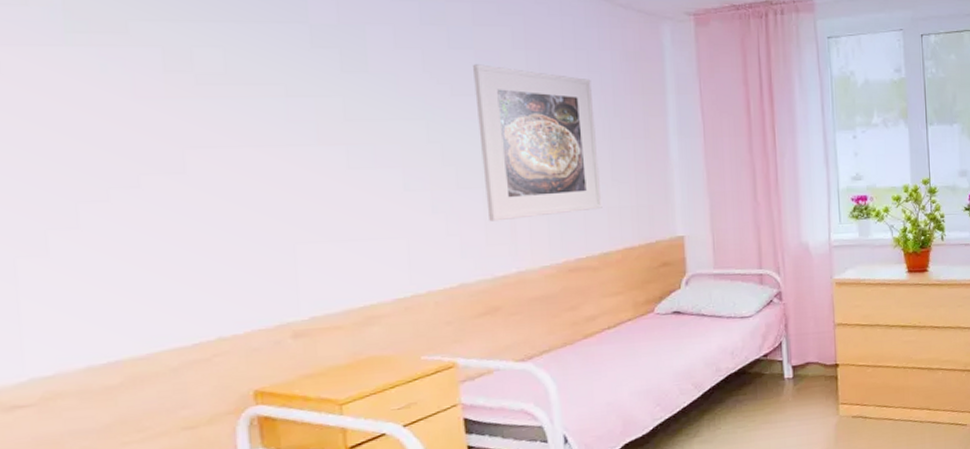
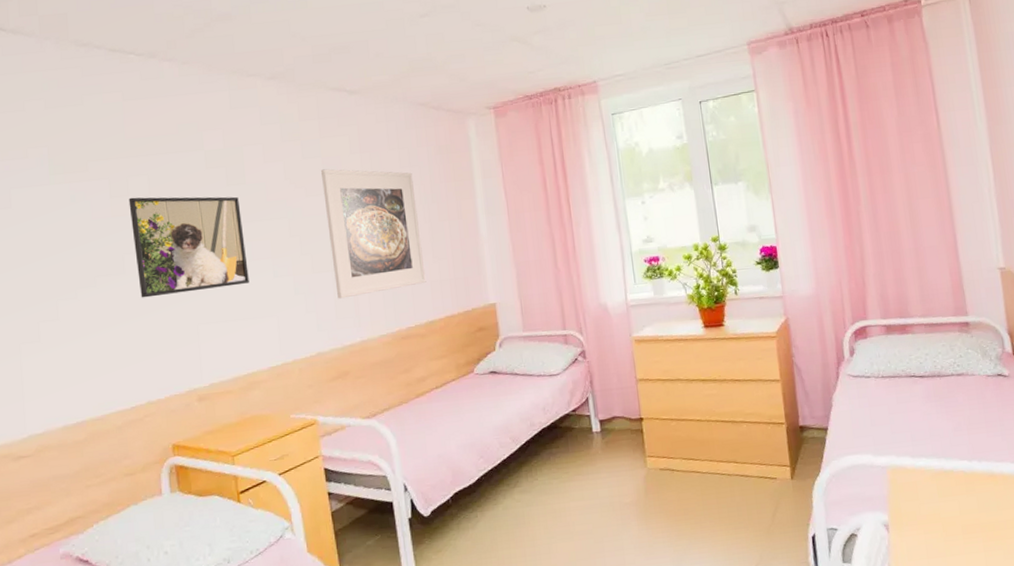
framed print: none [193,74,370,206] -> present [128,196,249,298]

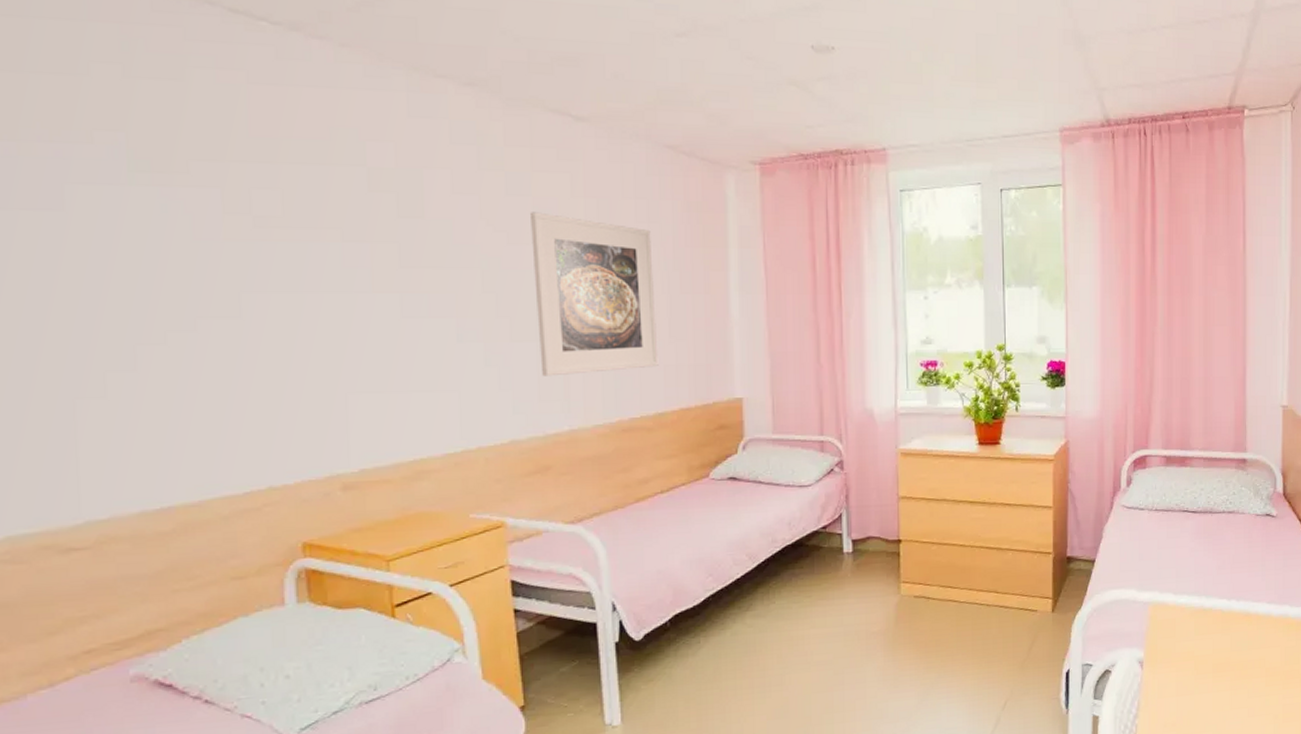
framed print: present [128,196,249,298] -> none [251,217,423,352]

